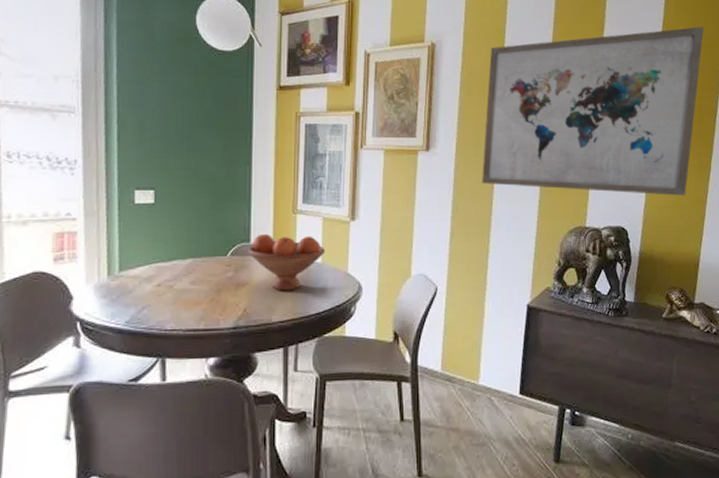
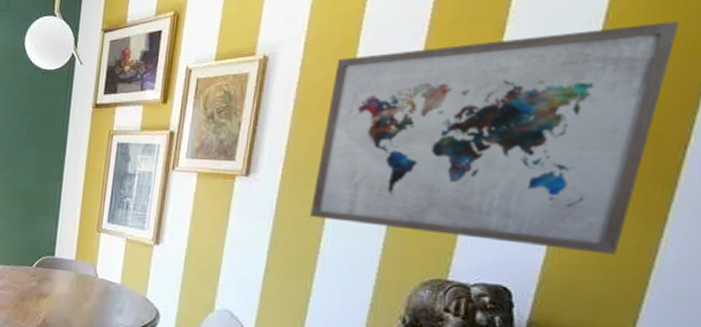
fruit bowl: present [248,234,326,291] -> none [52,249,126,308]

